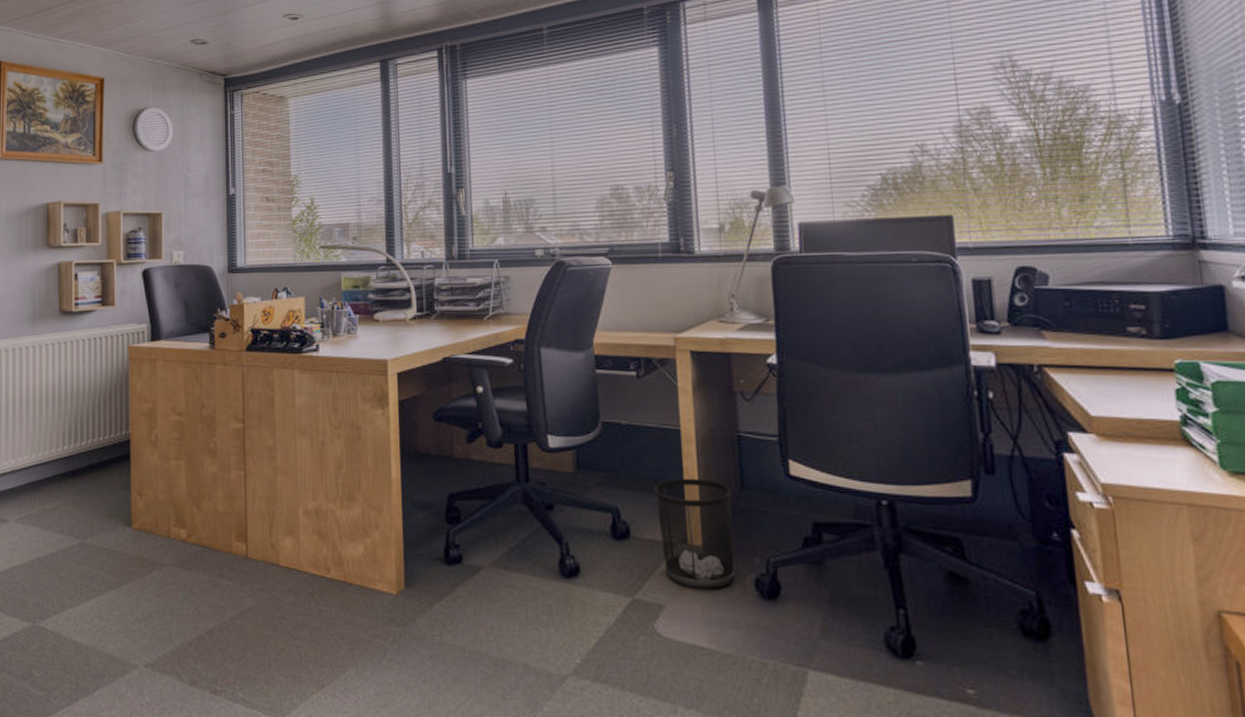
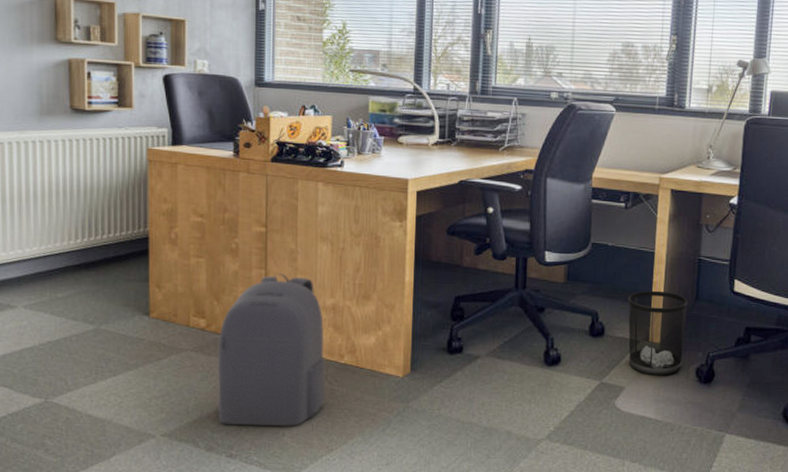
backpack: none [199,474,313,656] -> present [217,273,326,426]

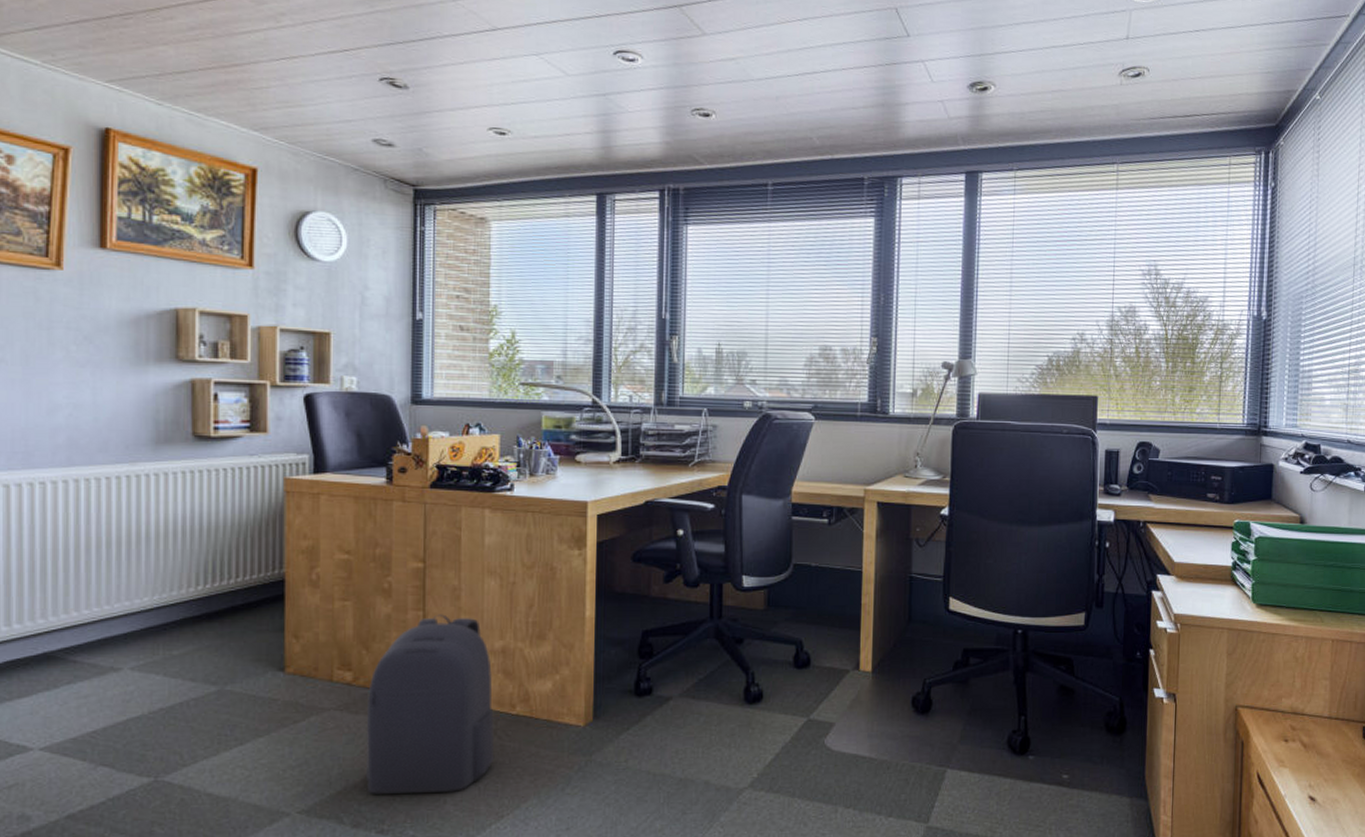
waste bin: present [627,290,688,375] -> none [834,613,900,707]

